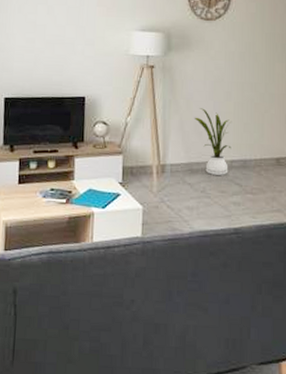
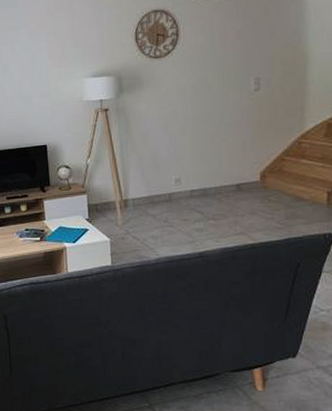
house plant: present [194,108,232,175] -> none [151,144,191,205]

